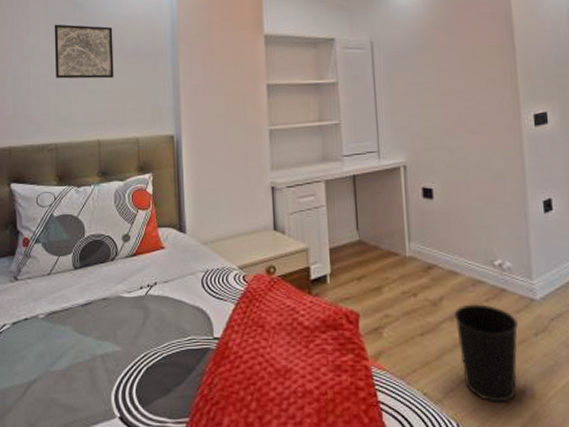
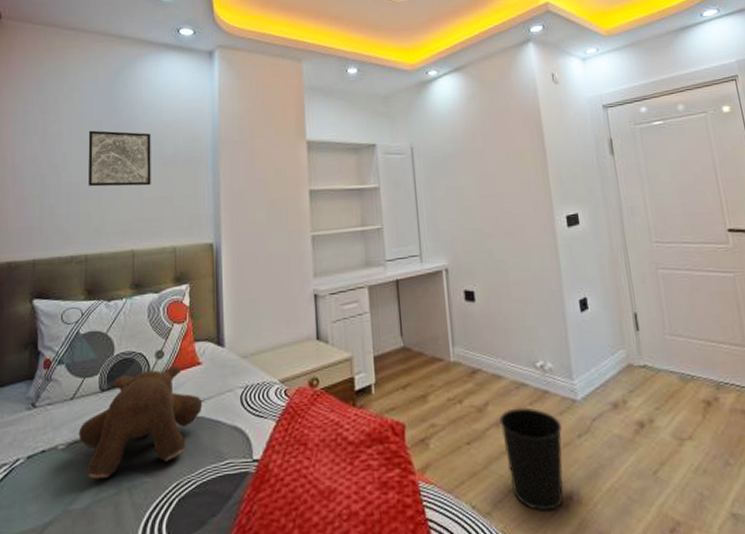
teddy bear: none [56,249,167,345] -> present [78,366,203,479]

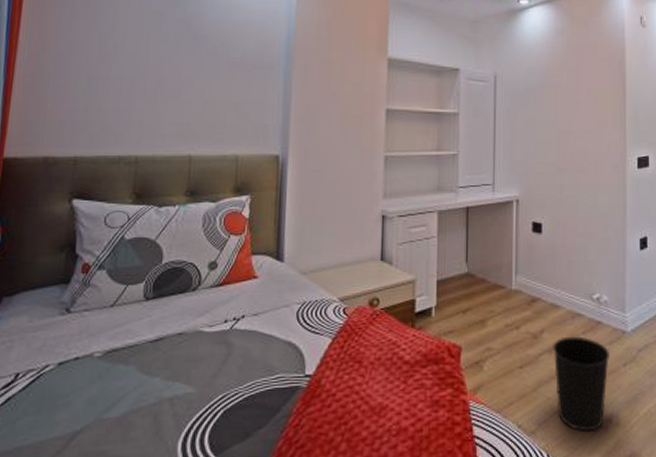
teddy bear: present [78,366,203,479] -> none [117,279,256,388]
wall art: present [88,130,151,187] -> none [143,22,219,88]

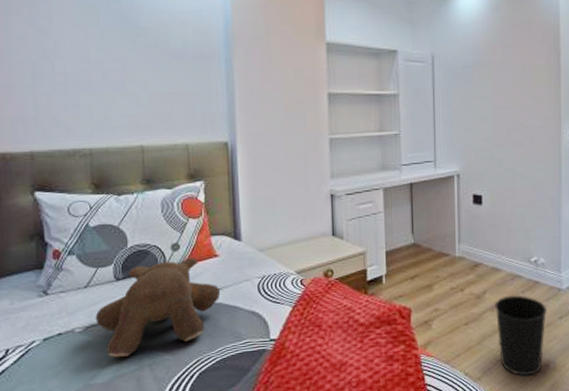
teddy bear: none [117,279,256,388] -> present [95,258,221,357]

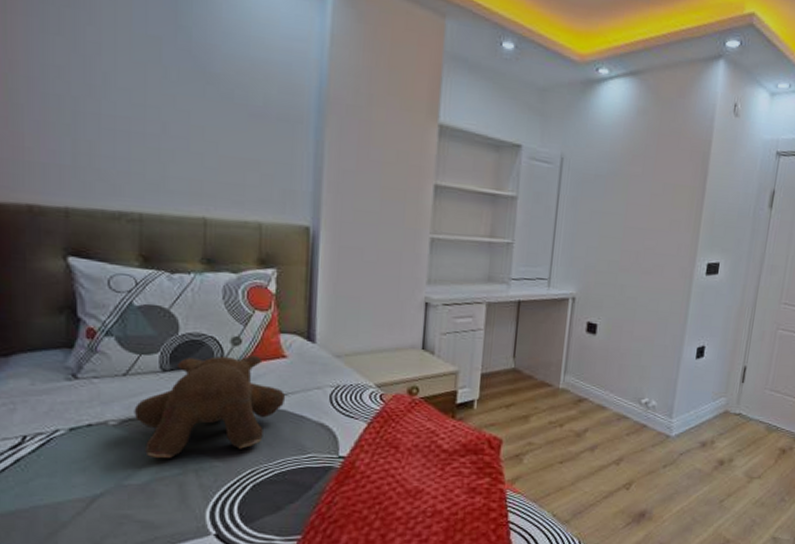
wastebasket: present [495,295,548,376] -> none [593,437,652,524]

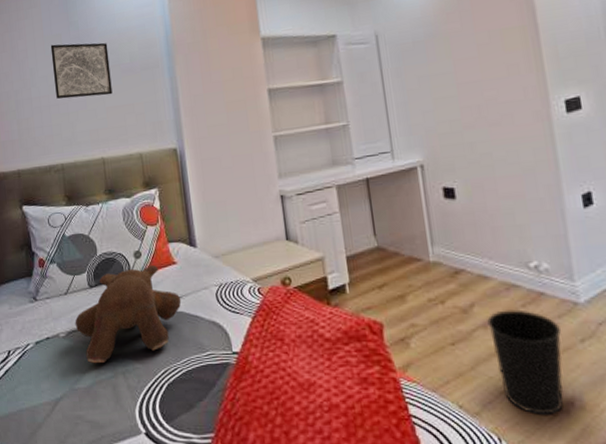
wall art: none [141,48,233,141] -> present [50,42,113,99]
wastebasket: none [593,437,652,524] -> present [487,309,564,415]

